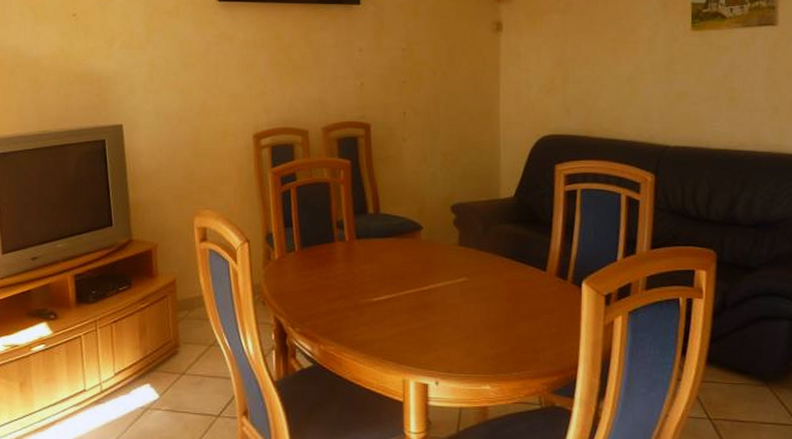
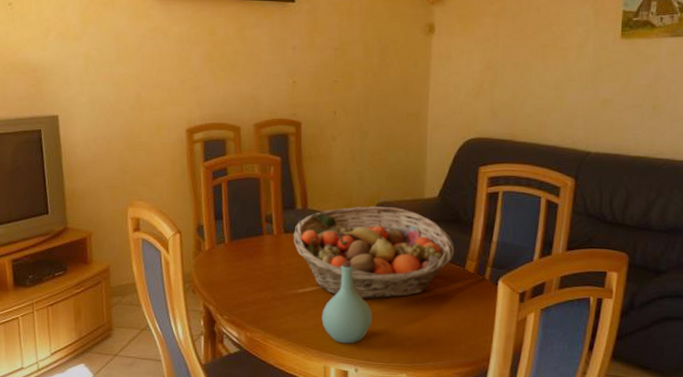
fruit basket: none [366,209,534,307] -> present [293,206,454,300]
bottle: none [398,266,452,355] -> present [322,261,373,344]

